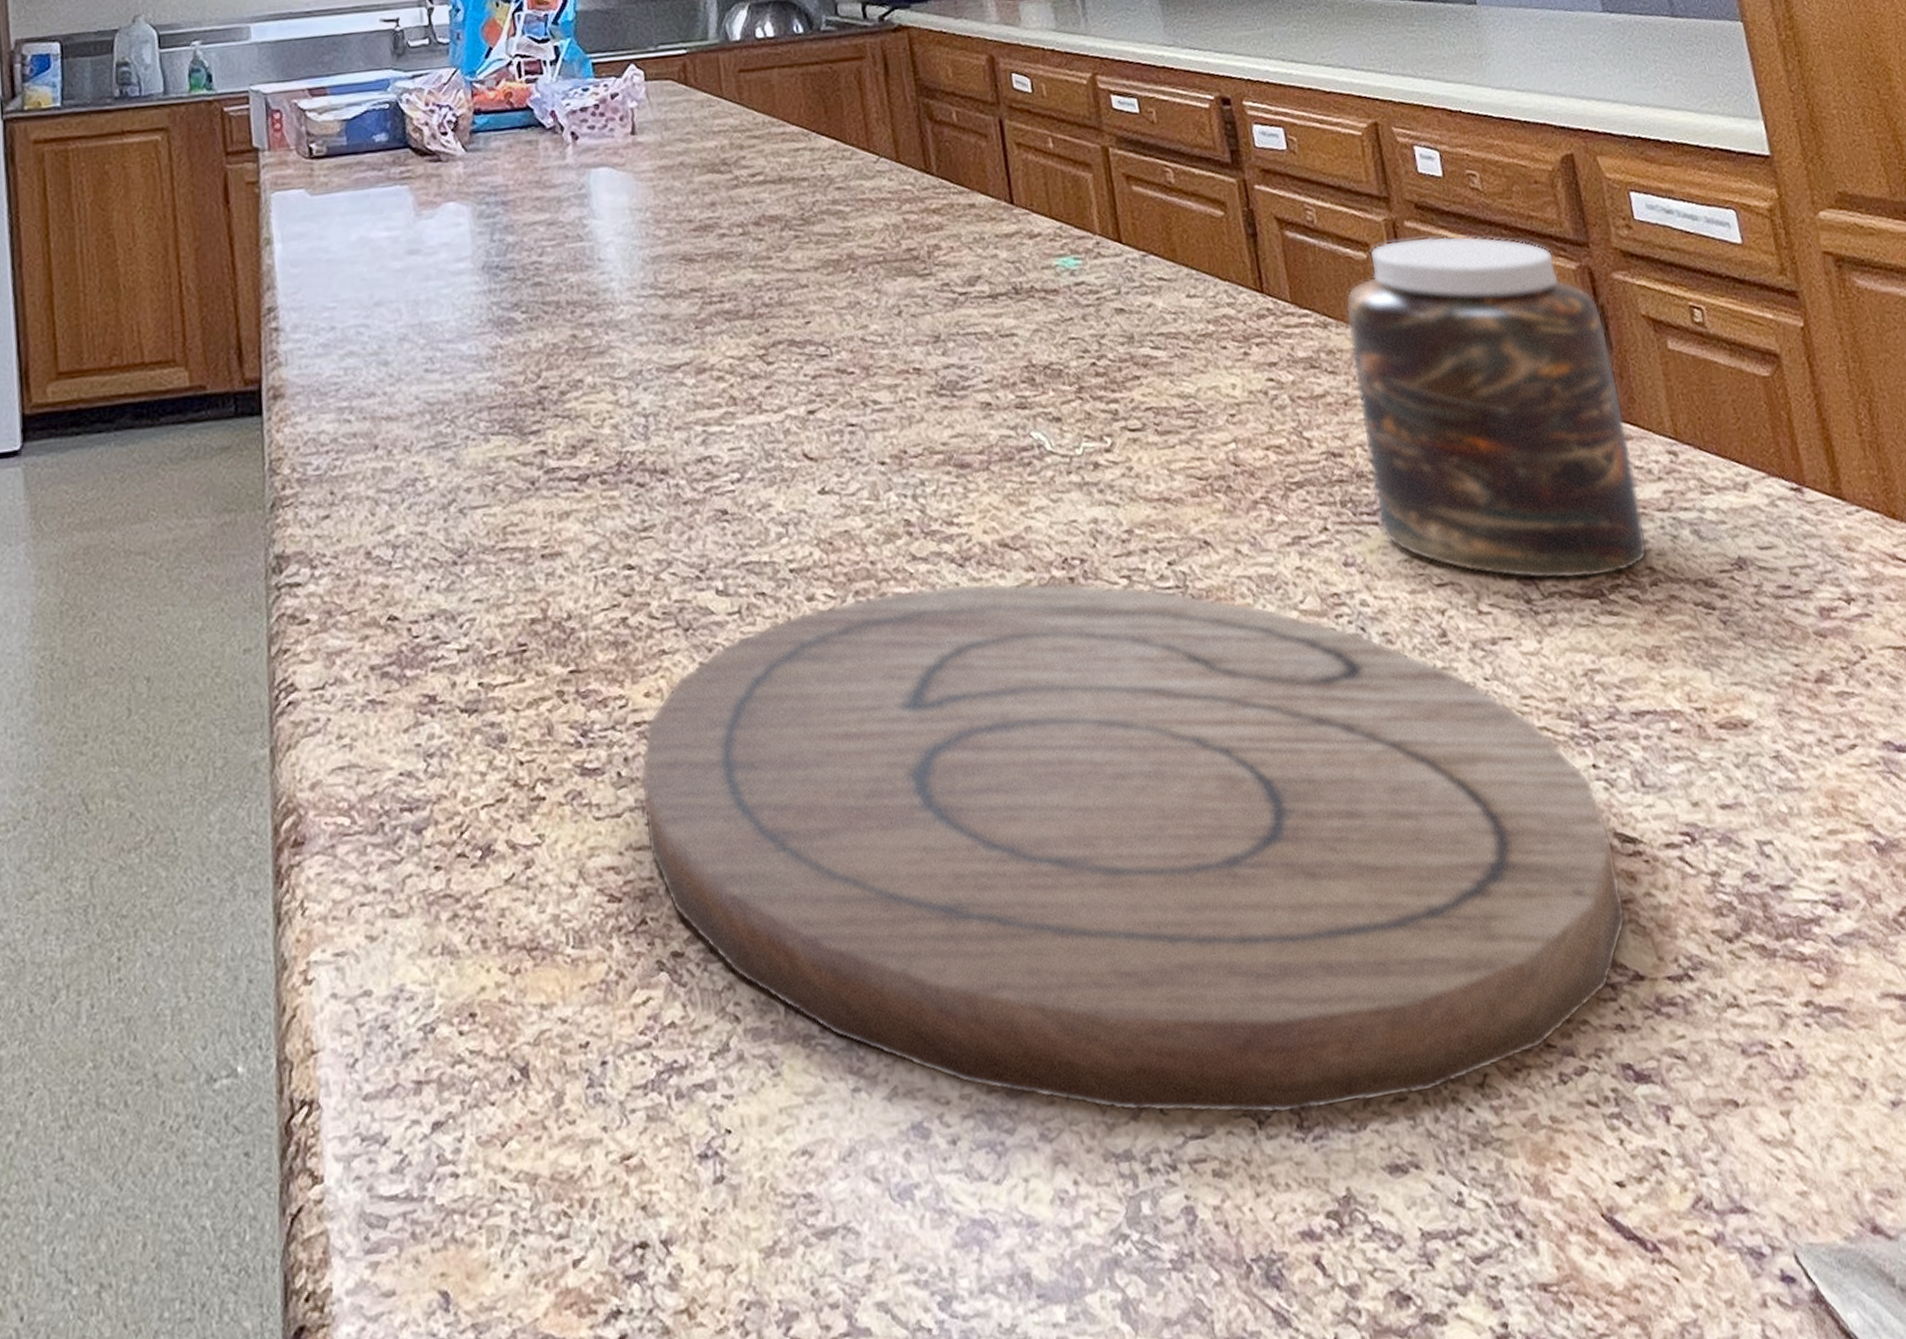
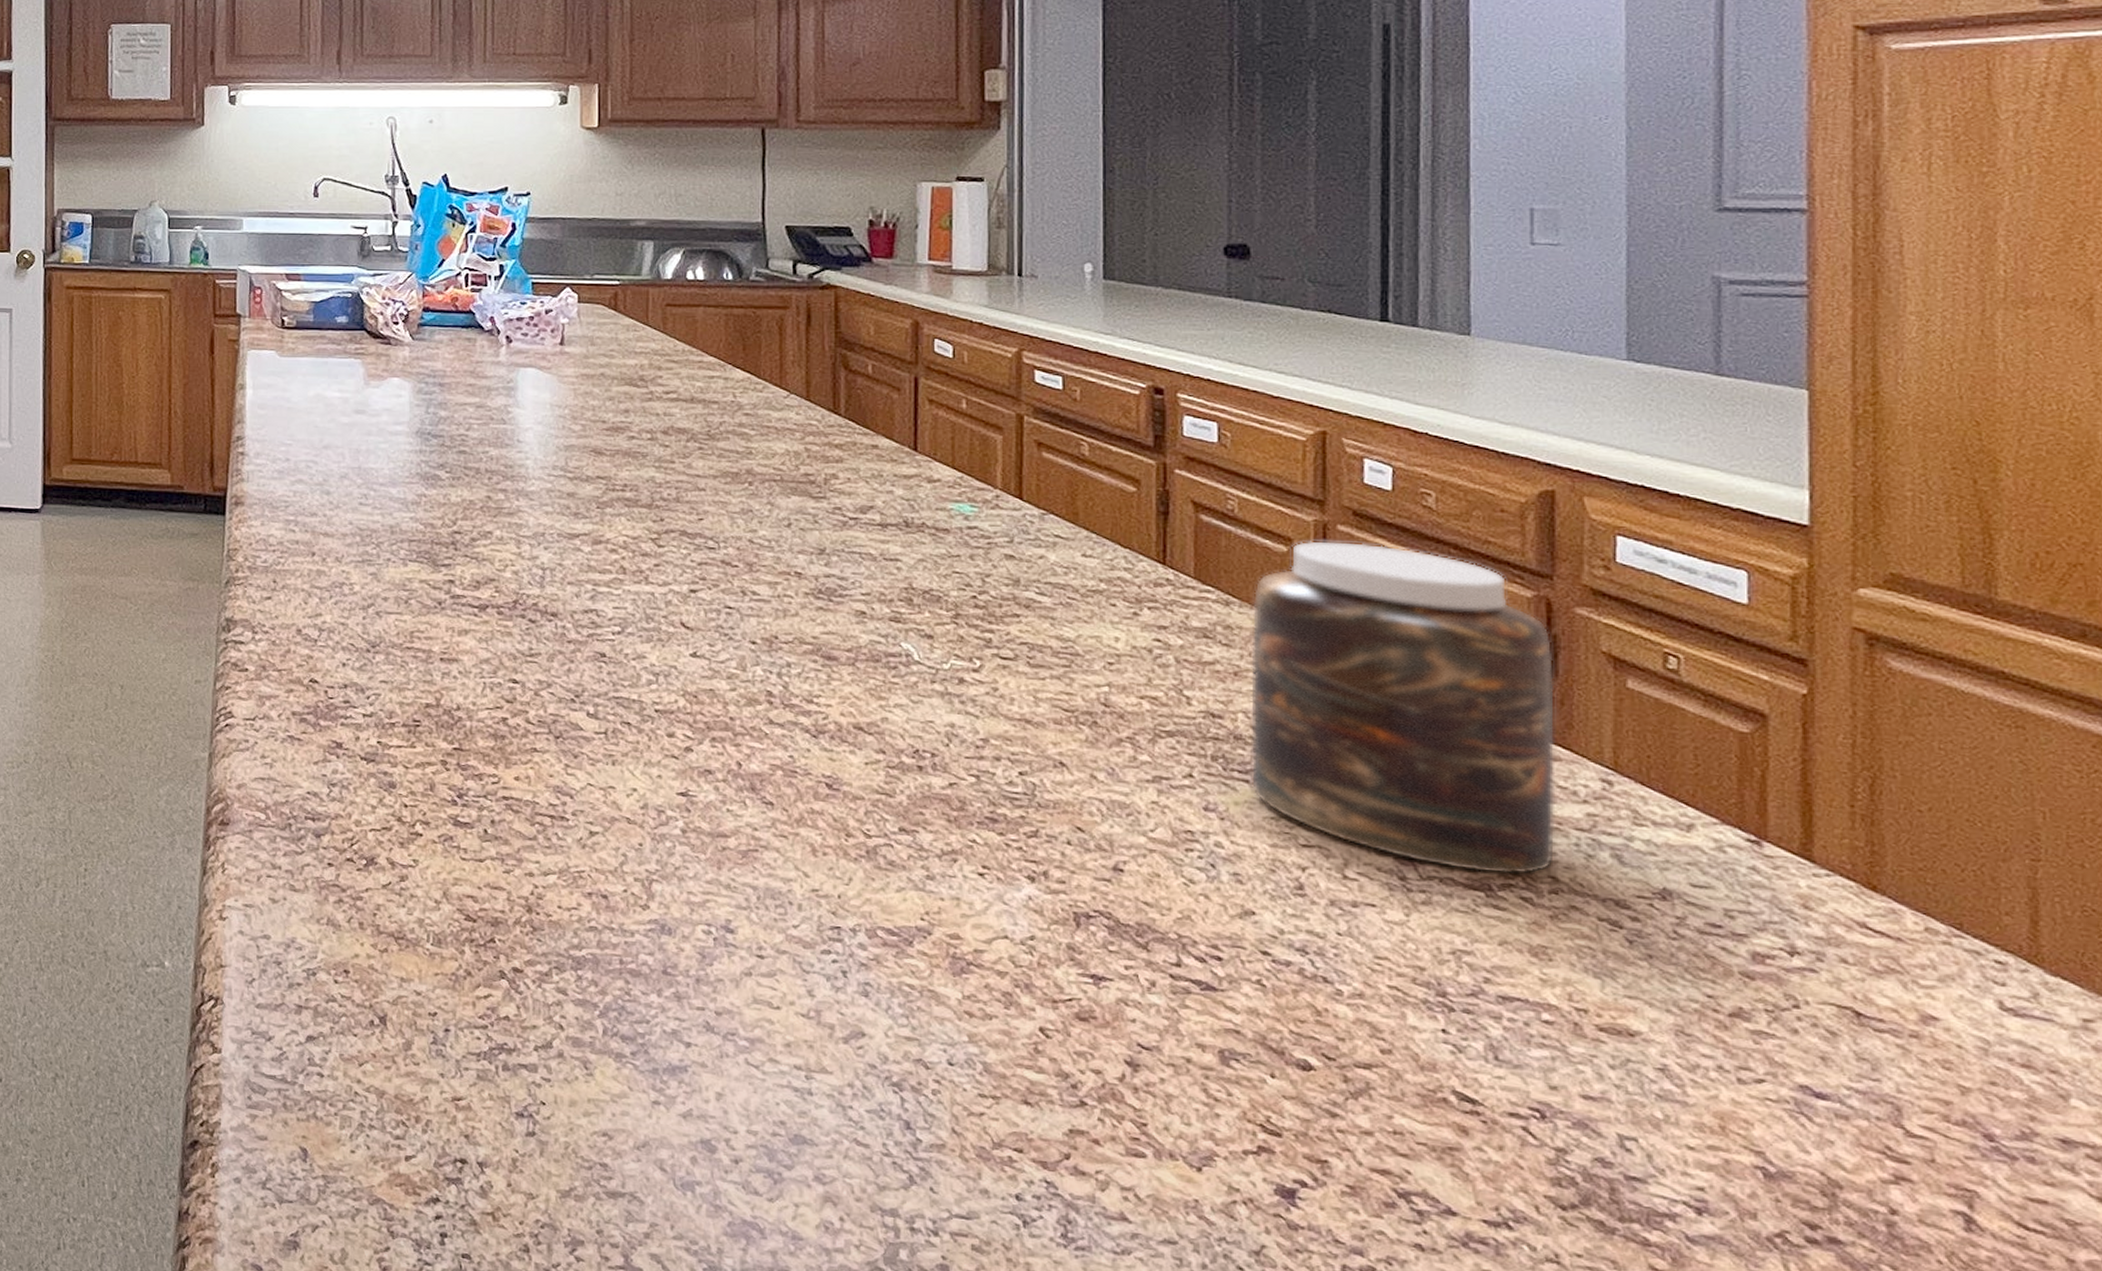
cutting board: present [639,582,1627,1115] -> none [502,743,1449,1245]

